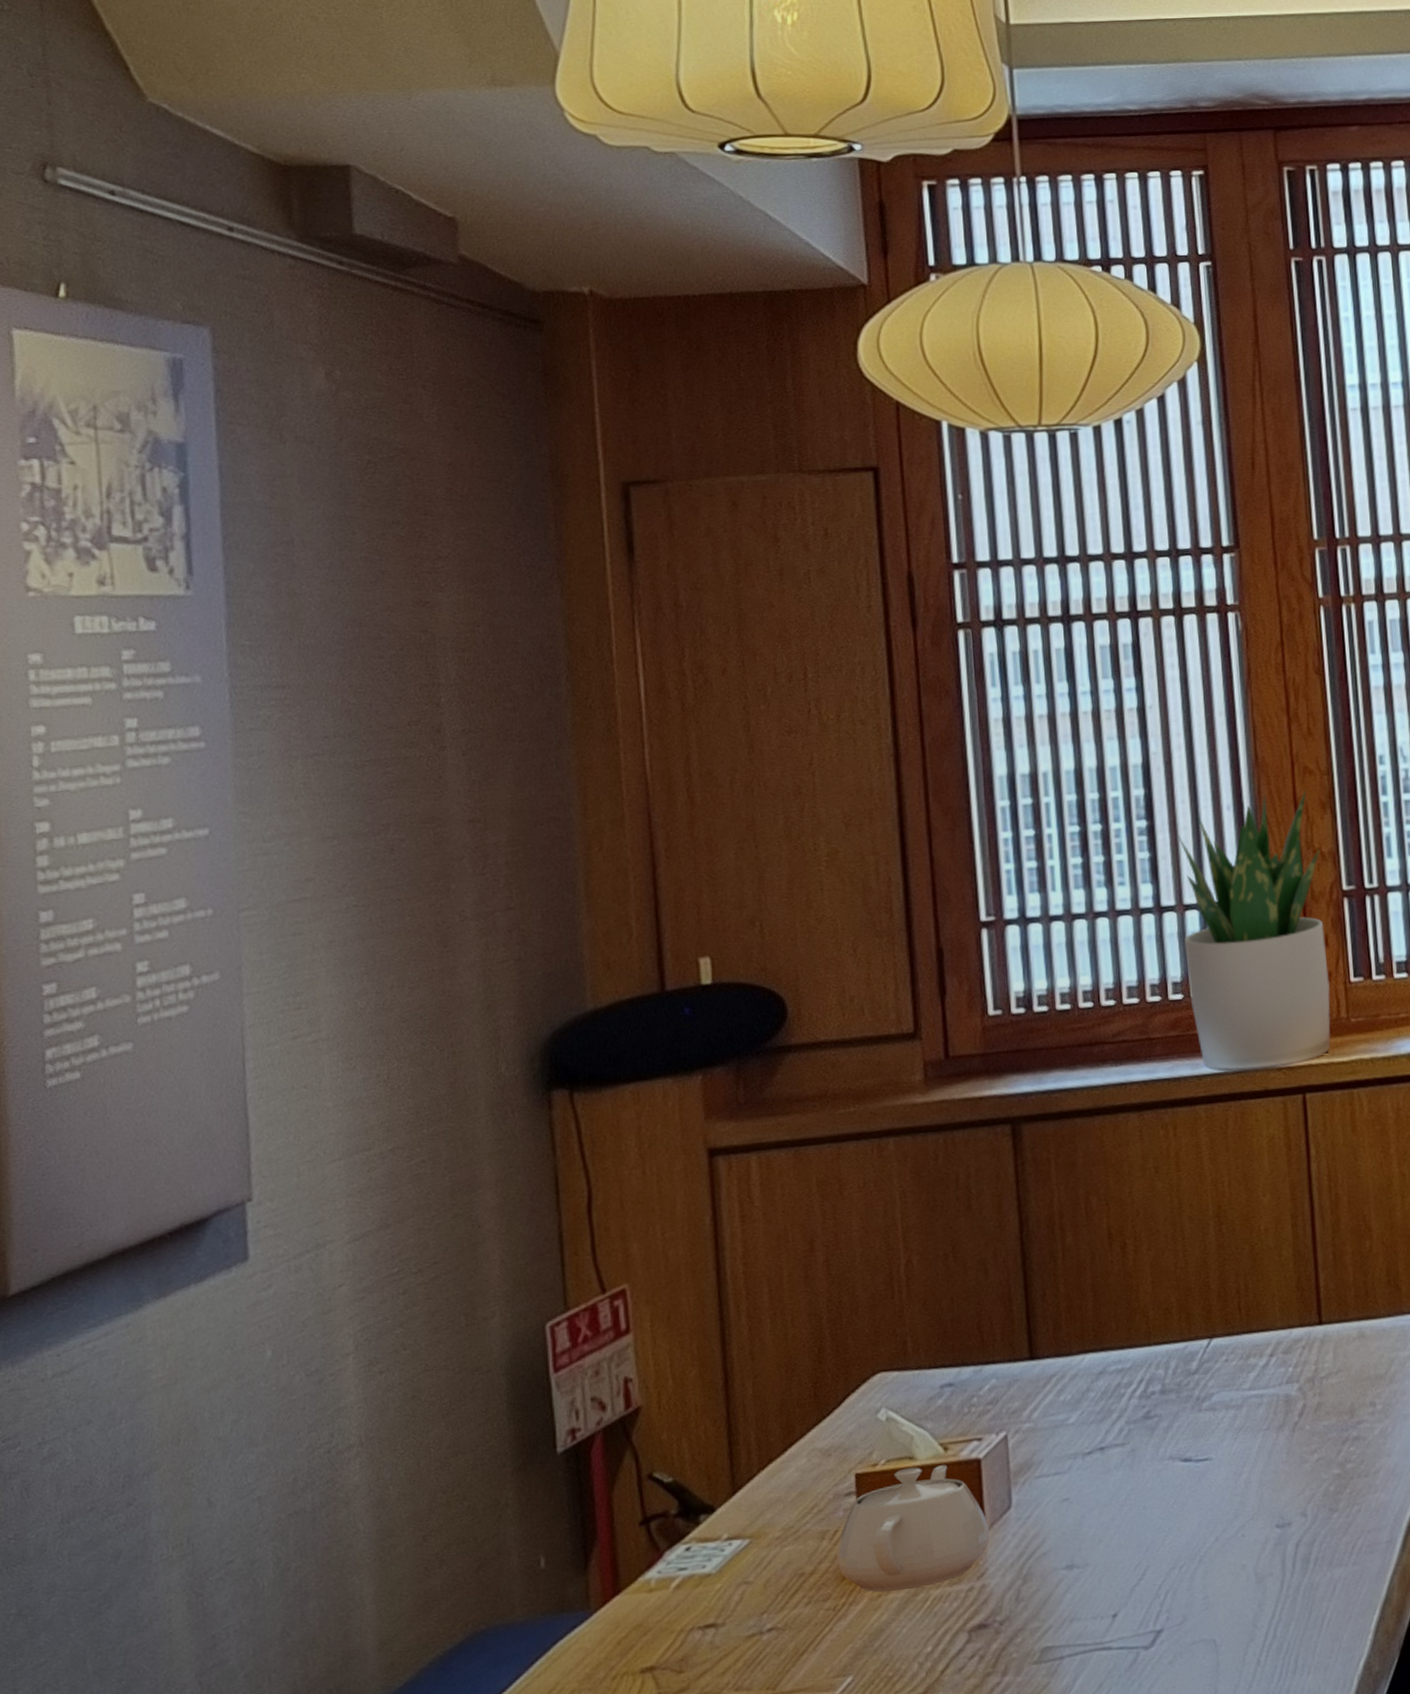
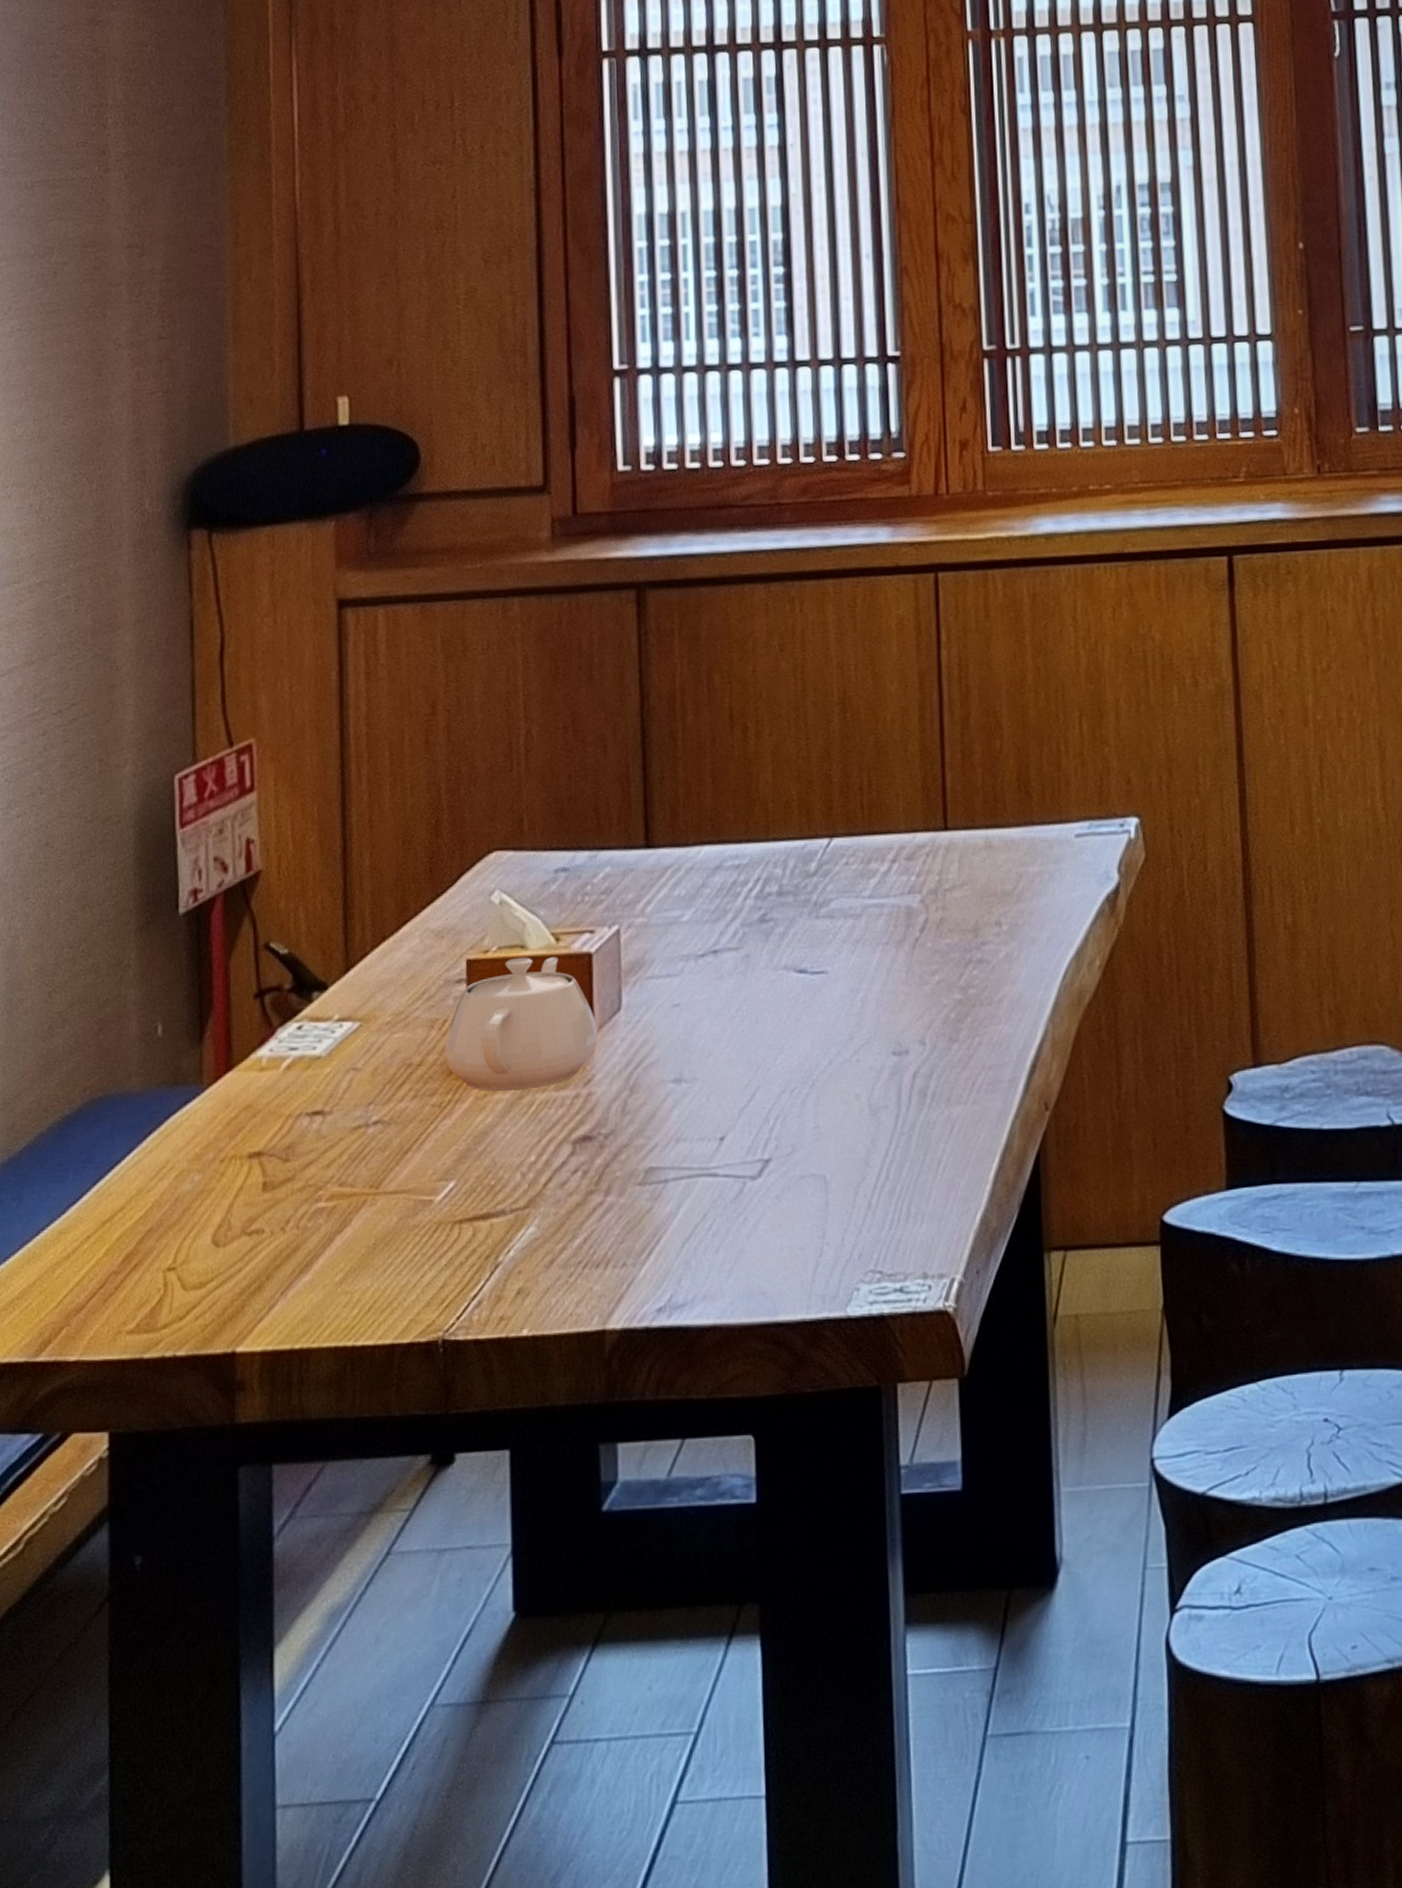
planter: present [1178,790,1331,1073] -> none [815,239,967,546]

